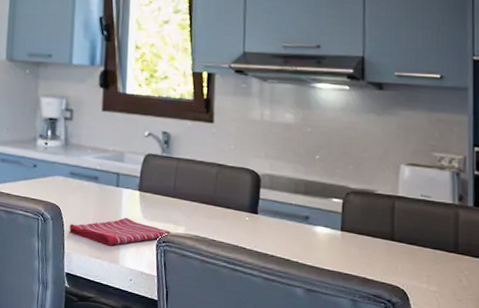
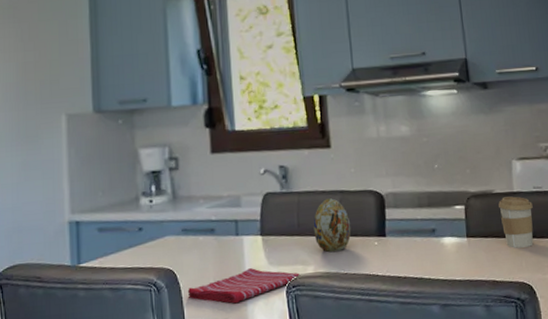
decorative egg: none [188,169,225,219] -> present [313,198,351,253]
coffee cup: none [380,199,418,253] -> present [498,196,534,248]

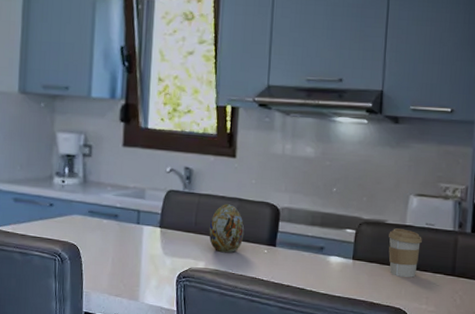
dish towel: present [187,268,301,304] -> none [87,255,192,284]

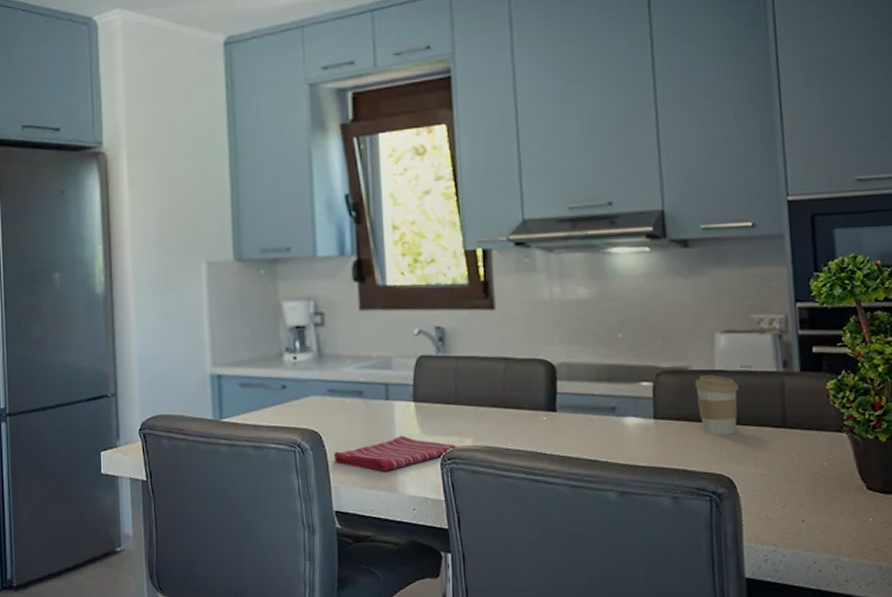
dish towel: none [87,255,192,284] -> present [333,436,457,472]
decorative egg: present [209,204,245,253] -> none [472,365,516,425]

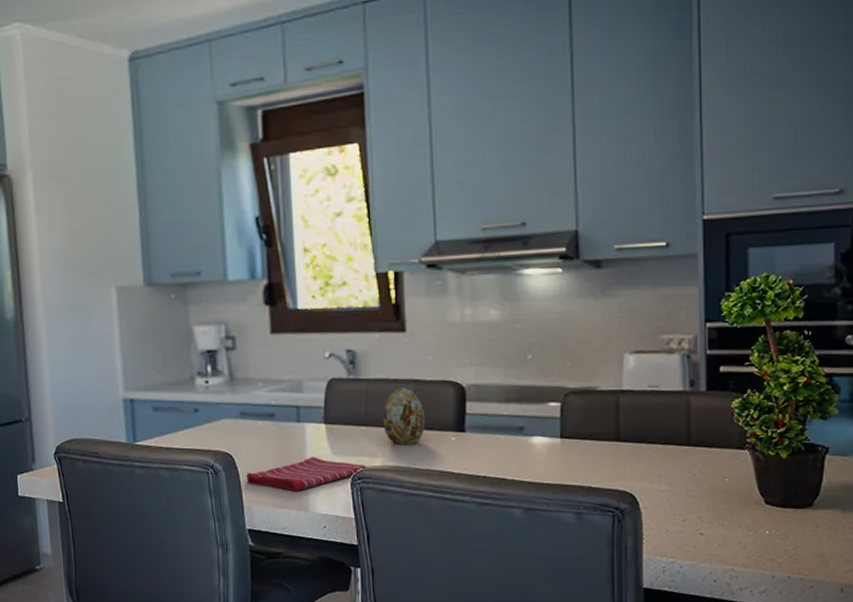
decorative egg: none [472,365,516,425] -> present [382,387,426,446]
coffee cup: present [695,375,739,435] -> none [603,395,645,453]

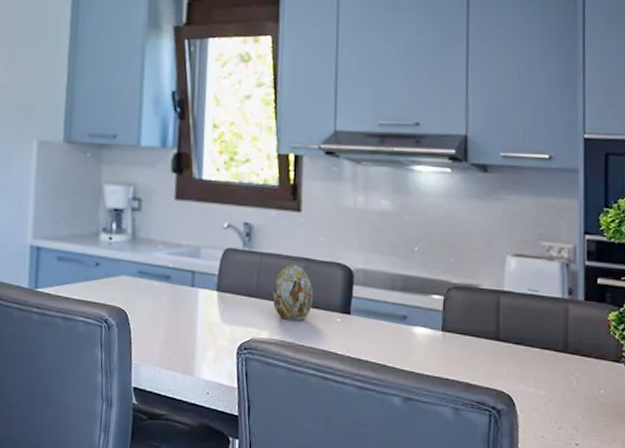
dish towel: present [245,457,367,492] -> none [137,322,254,355]

